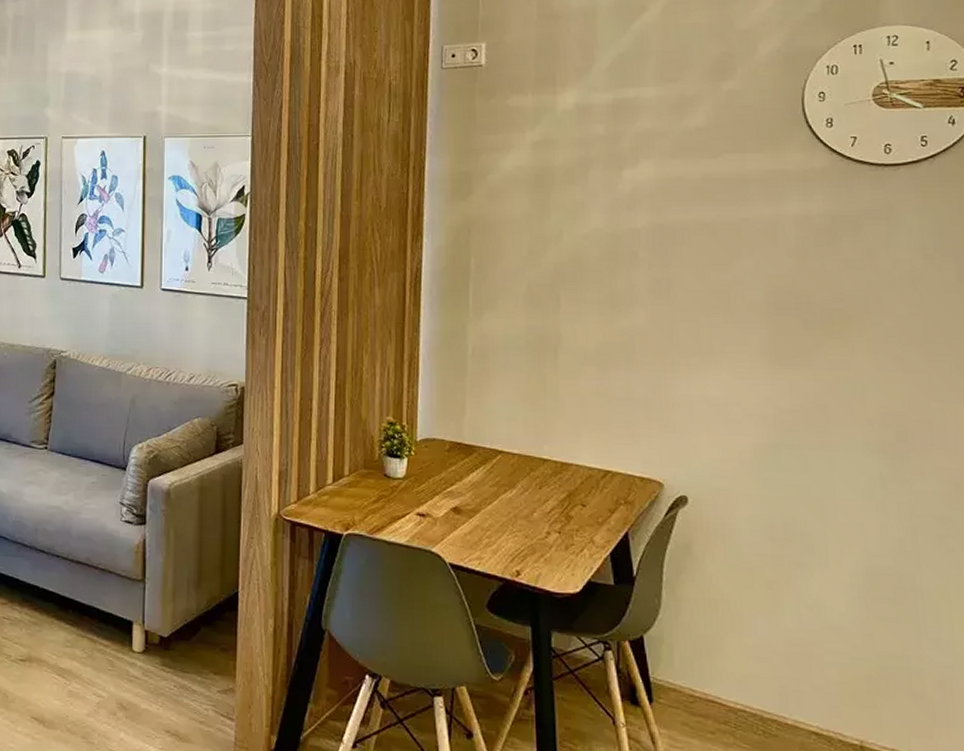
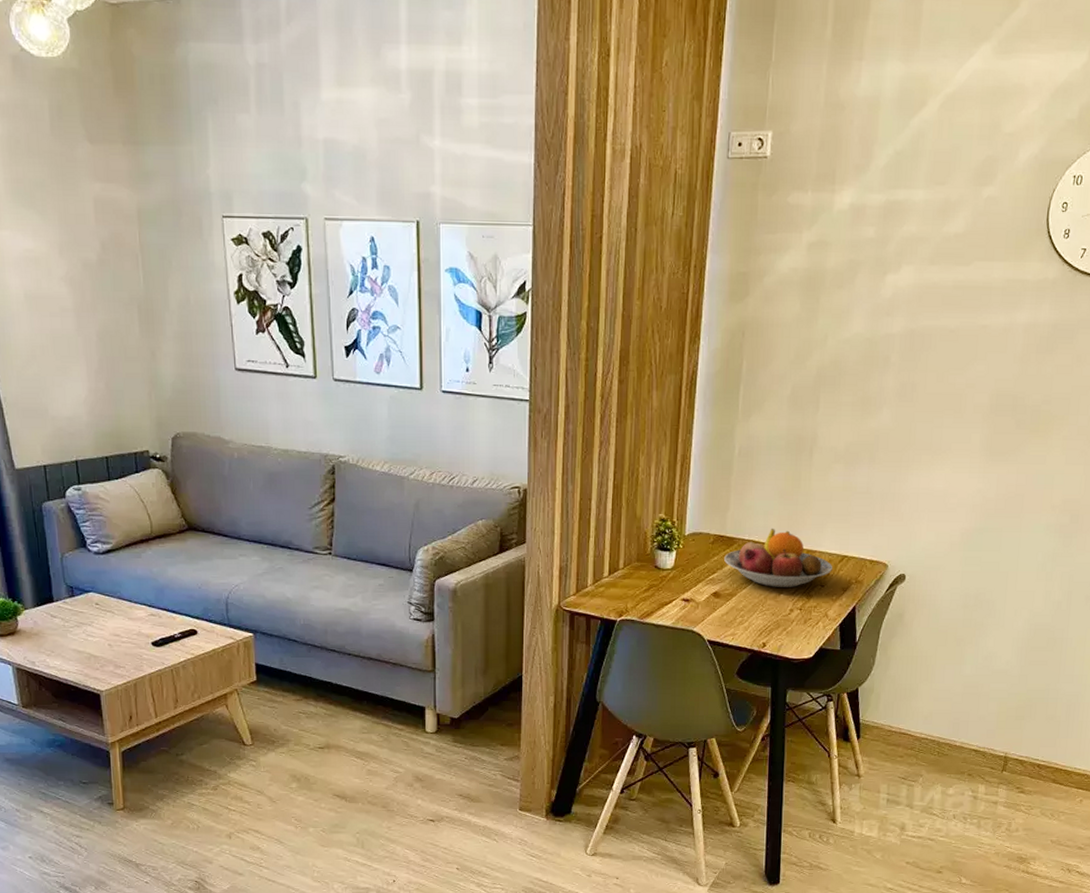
fruit bowl: none [463,436,594,506] -> present [724,528,832,587]

